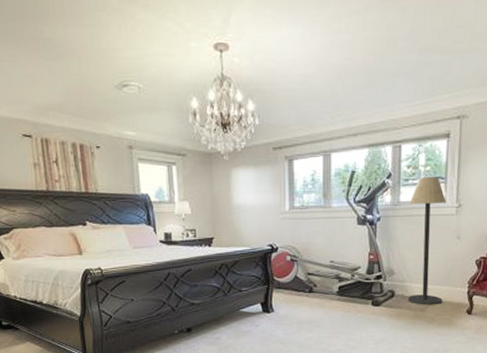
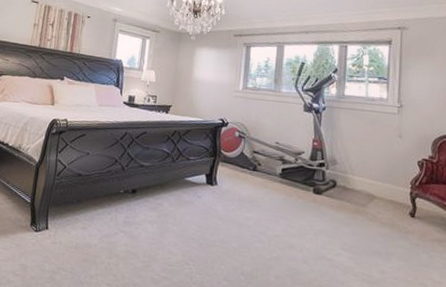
floor lamp: present [408,177,447,305] -> none [350,75,389,202]

